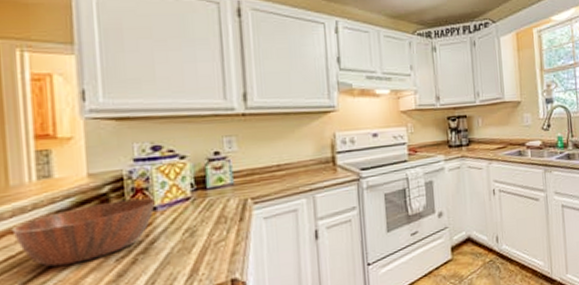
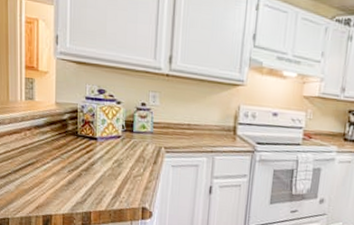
bowl: present [11,197,155,267] -> none [9,126,97,167]

